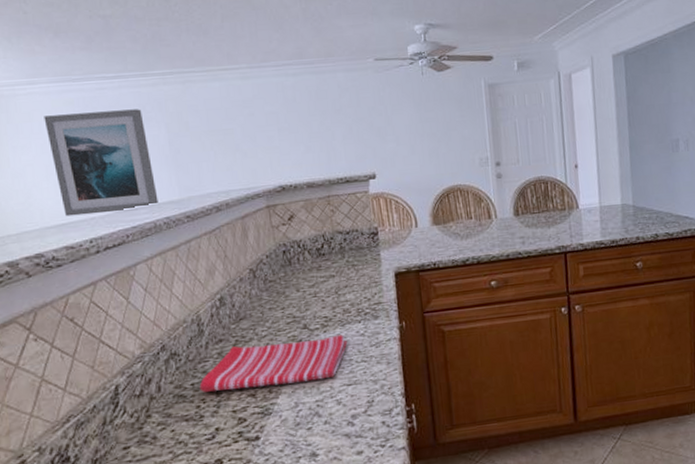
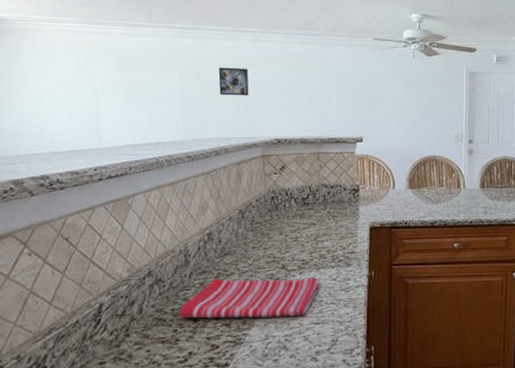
wall art: present [44,109,158,217] -> none [67,52,164,146]
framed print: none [207,110,244,144] -> present [218,67,249,96]

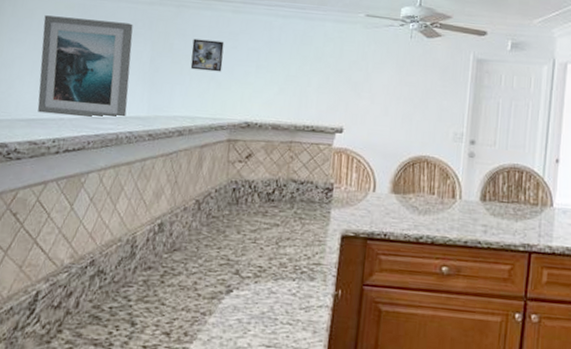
wall art: none [67,52,164,146] -> present [37,15,133,119]
dish towel: present [179,277,320,319] -> none [116,277,277,334]

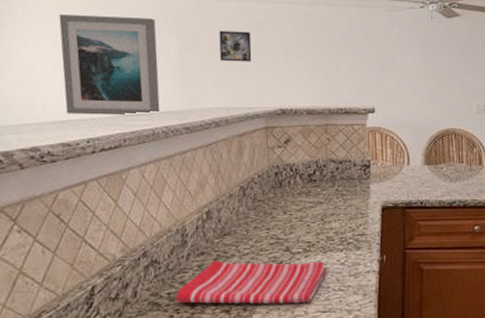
dish towel: none [116,277,277,334] -> present [175,261,327,304]

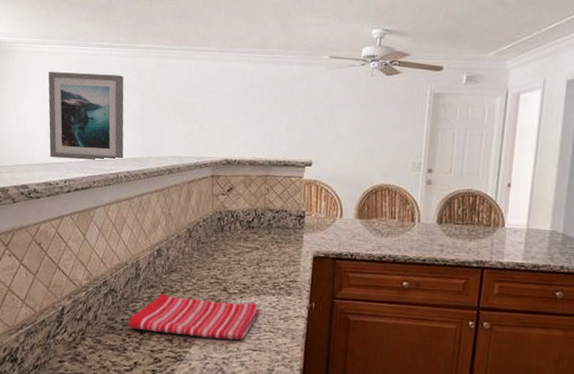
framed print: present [219,30,252,62] -> none [175,86,204,116]

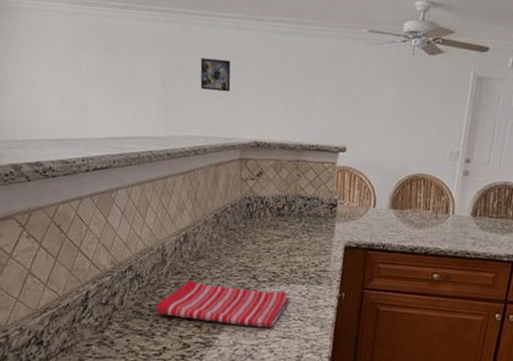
wall art: present [48,72,124,161] -> none [57,34,145,139]
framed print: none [175,86,204,116] -> present [200,57,231,92]

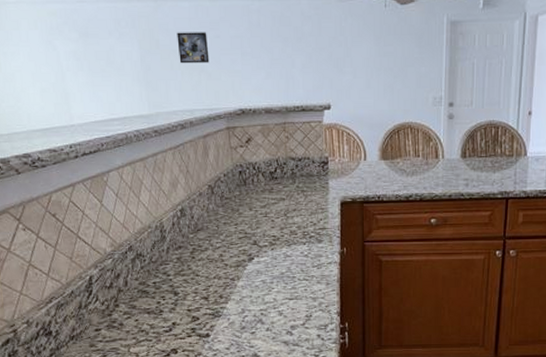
dish towel: present [155,280,290,328] -> none [160,254,292,292]

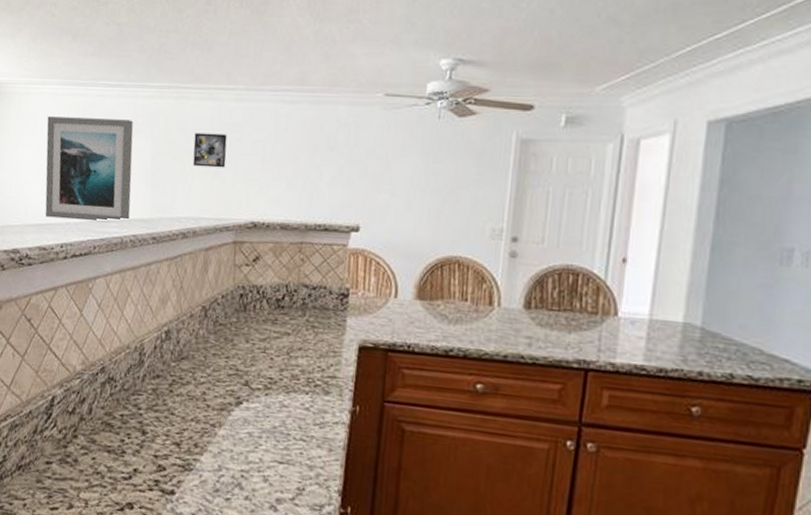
wall art: none [30,24,130,122] -> present [45,116,134,223]

